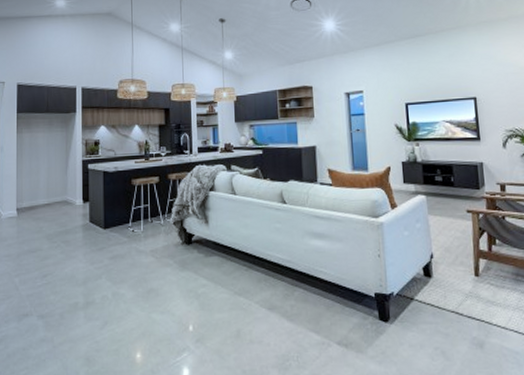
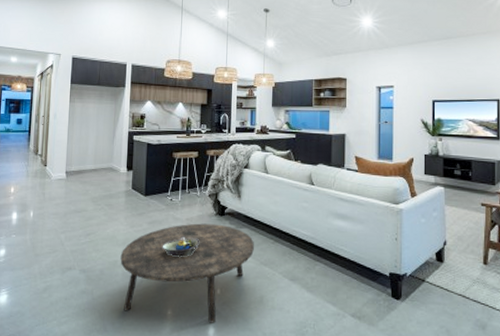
coffee table: none [81,254,227,364] -> present [120,223,255,323]
decorative bowl: none [126,271,166,293] -> present [162,237,199,257]

